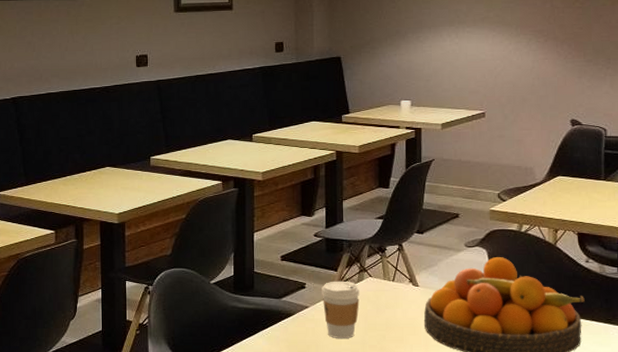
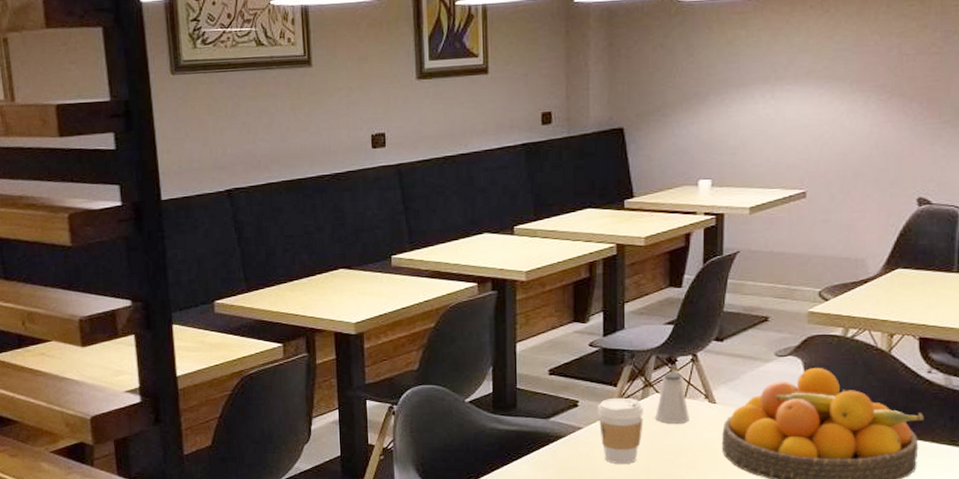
saltshaker: none [369,259,397,304] -> present [655,372,689,424]

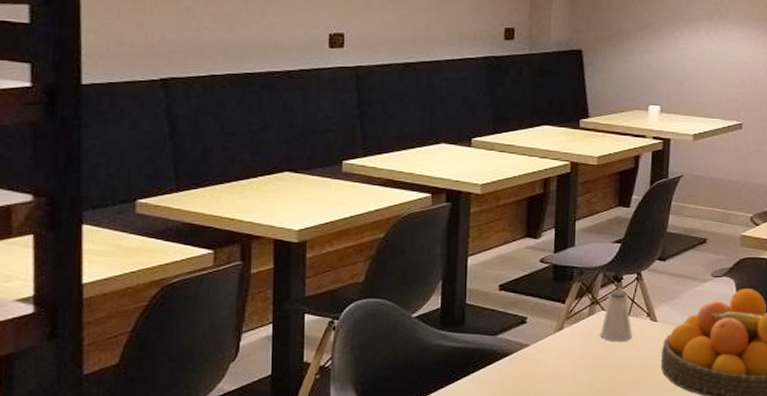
coffee cup: present [598,397,643,464] -> none [545,314,589,382]

